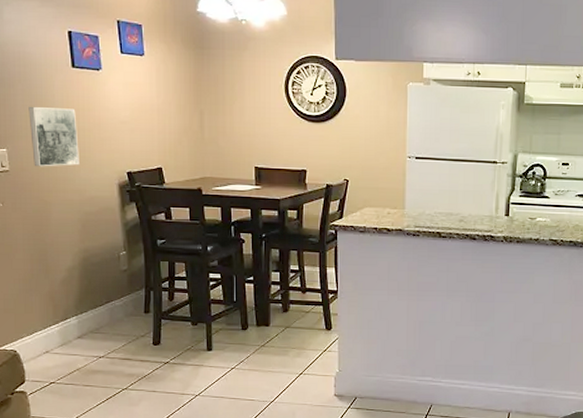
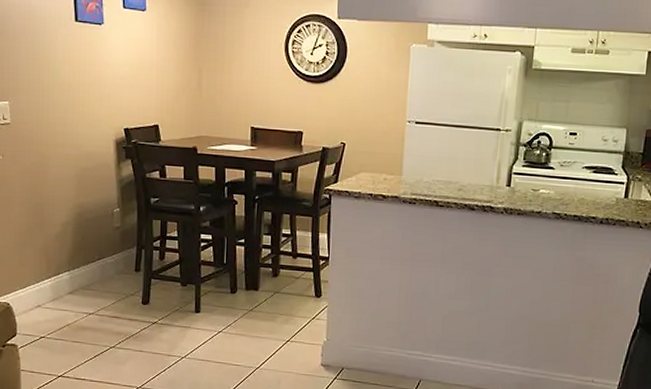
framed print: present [28,106,79,167] -> none [31,59,78,121]

